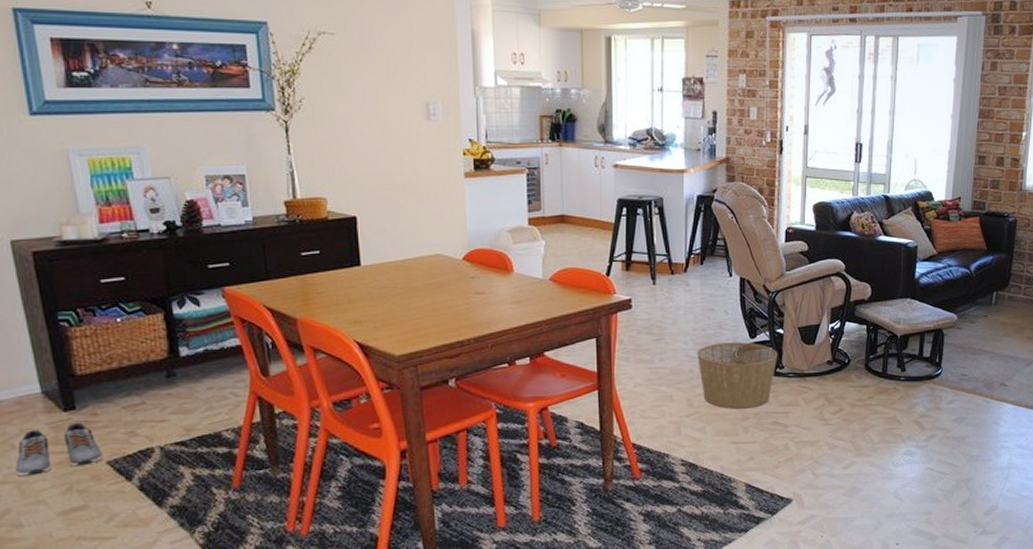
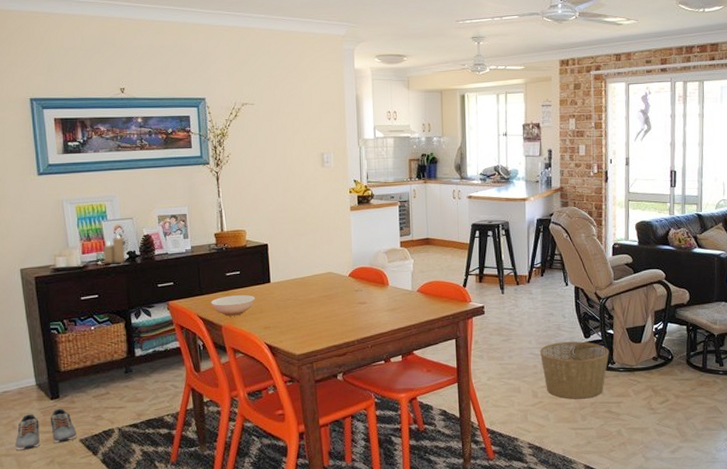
candle: none [129,198,162,237] -> present [103,234,126,264]
bowl: none [281,281,341,307] -> present [211,295,255,316]

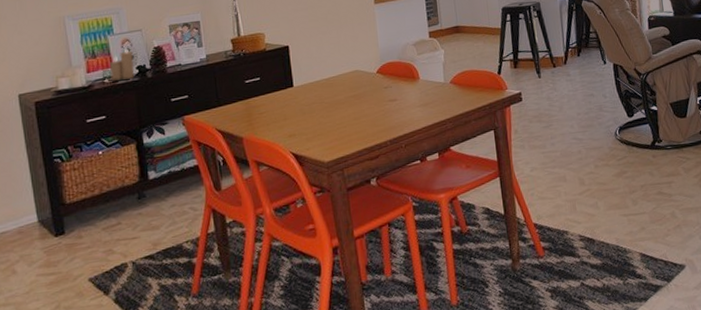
shoe: present [15,408,77,450] -> none [15,245,86,298]
bowl: present [211,295,255,316] -> none [230,102,278,127]
basket: present [539,341,610,399] -> none [582,121,655,184]

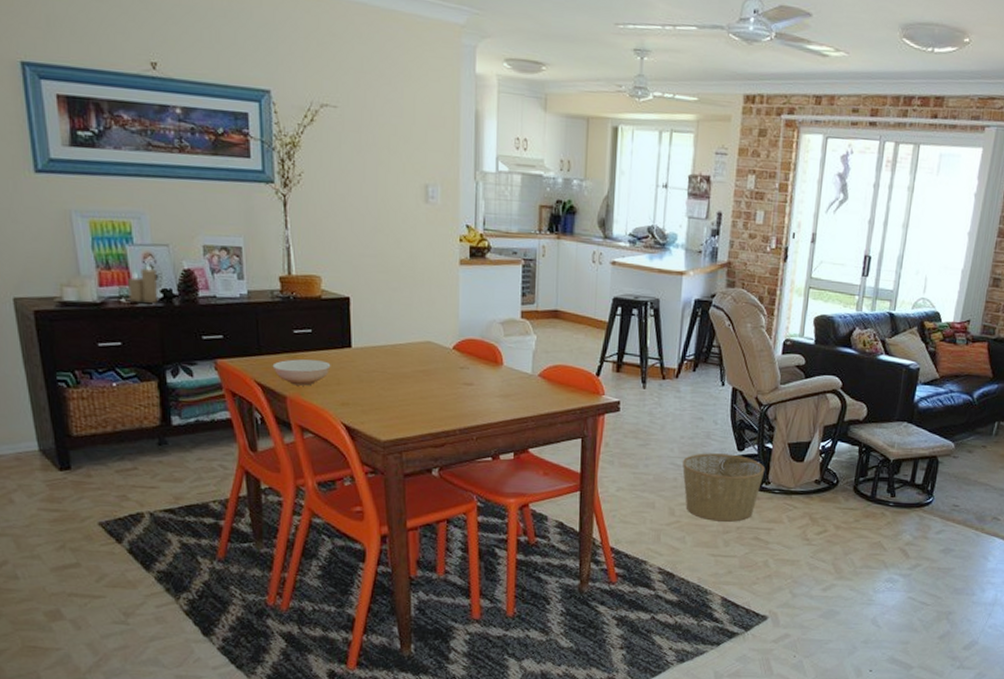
bowl: none [230,102,278,127] -> present [272,359,331,386]
basket: none [582,121,655,184] -> present [682,453,765,522]

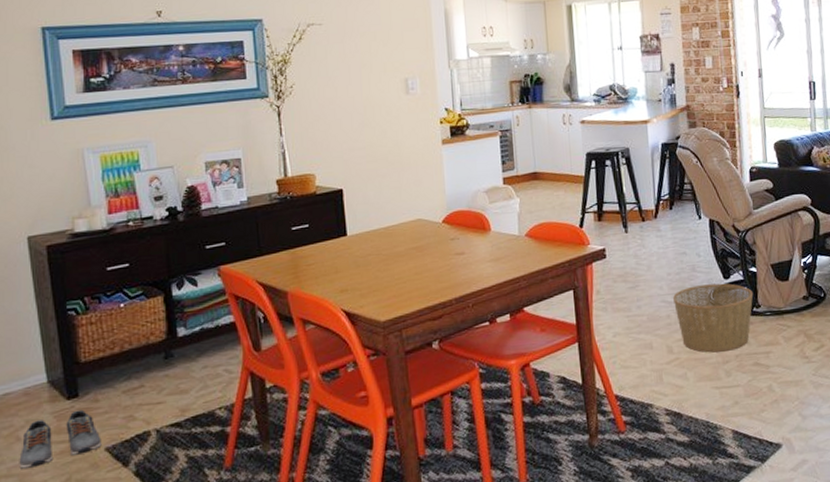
shoe: none [13,482,95,531] -> present [19,409,102,469]
candle: present [128,265,159,304] -> none [135,187,164,225]
bowl: present [272,359,331,386] -> none [273,252,329,280]

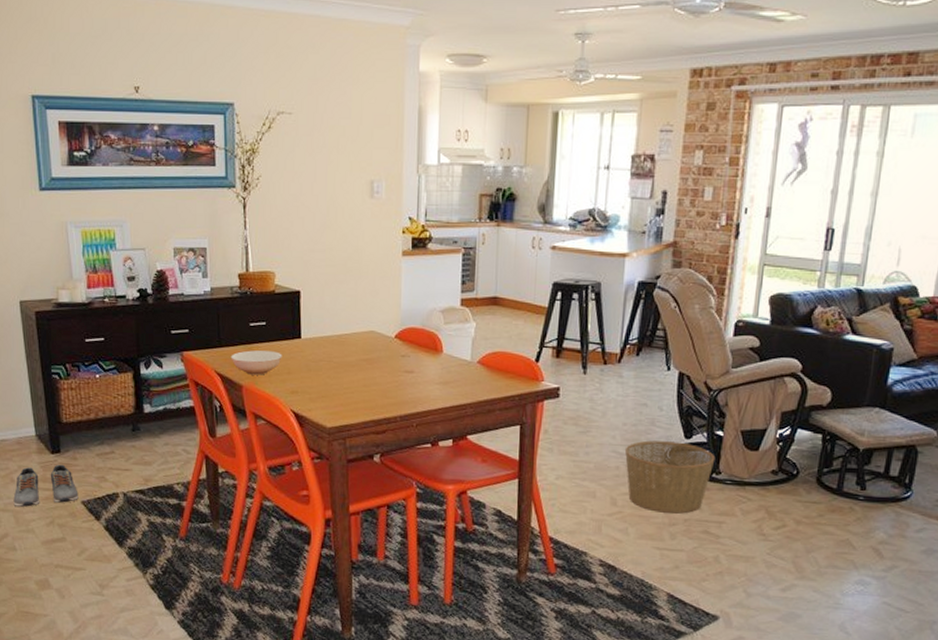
bowl: none [273,252,329,280] -> present [231,350,282,375]

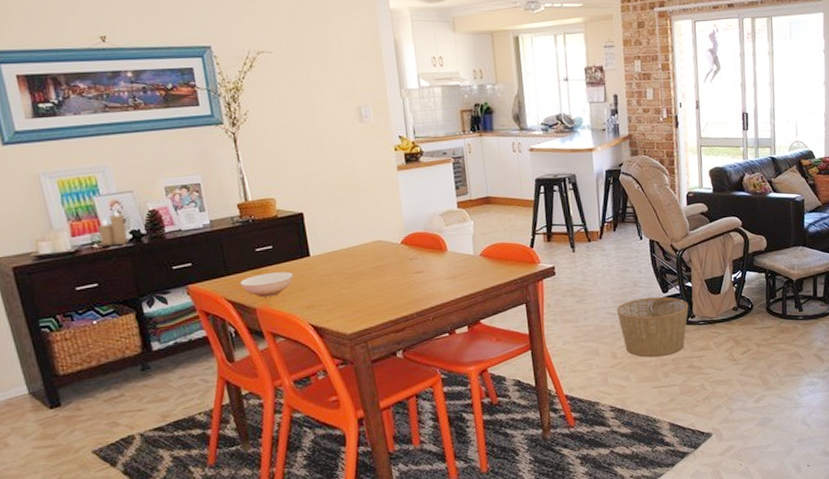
shoe: present [13,464,79,507] -> none [9,417,89,471]
candle: none [111,267,136,303] -> present [98,211,129,247]

